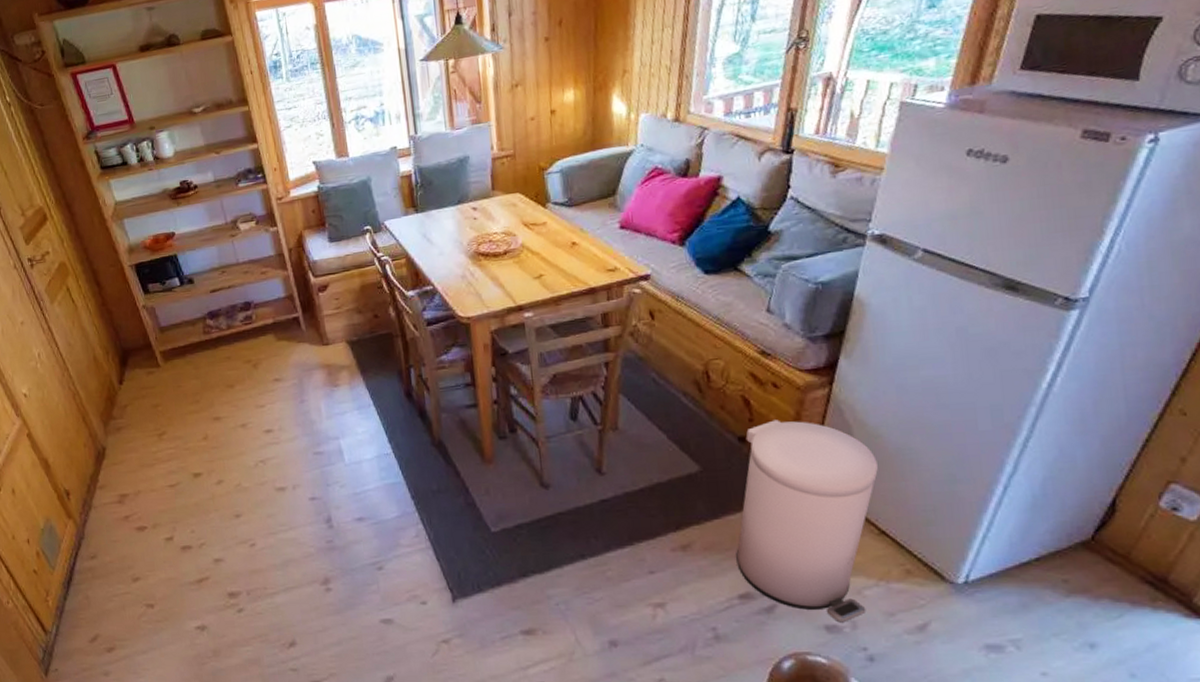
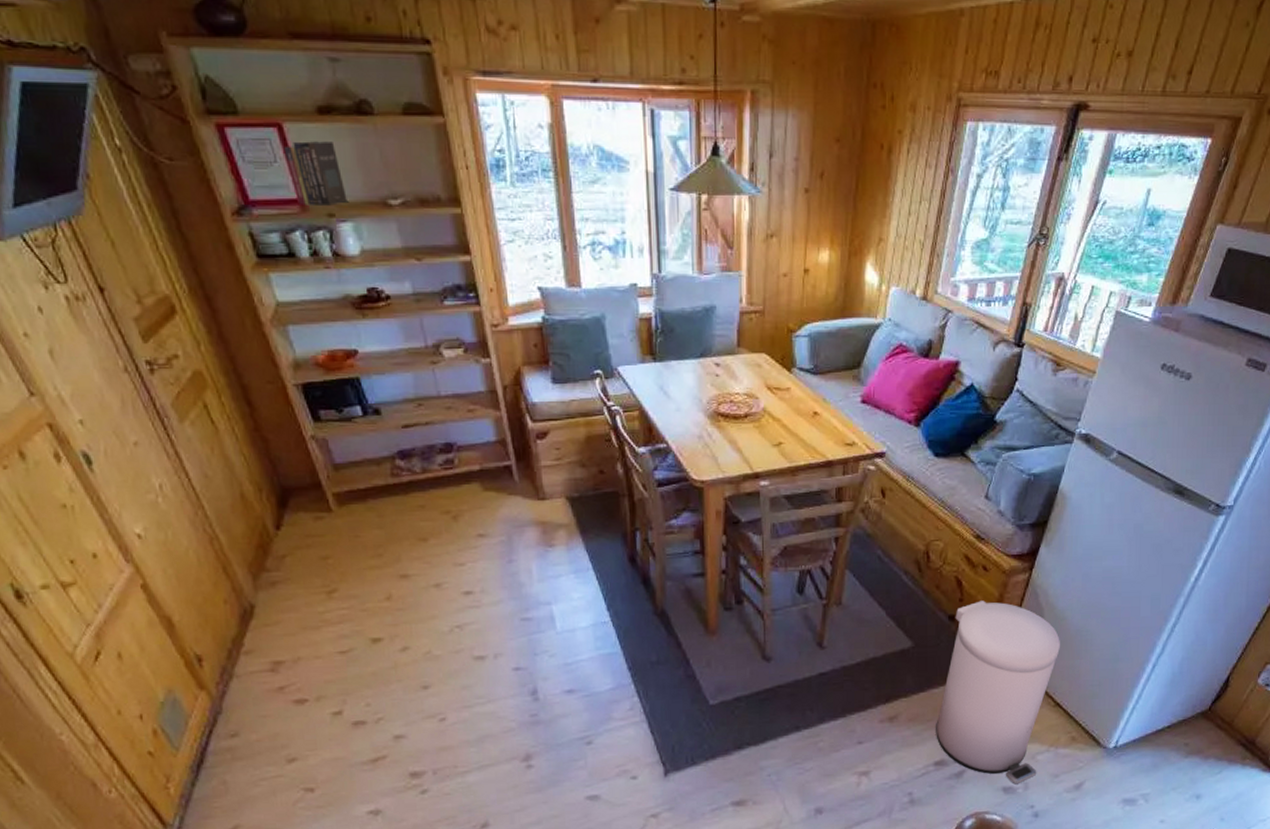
books: none [117,71,163,124] -> present [283,141,347,206]

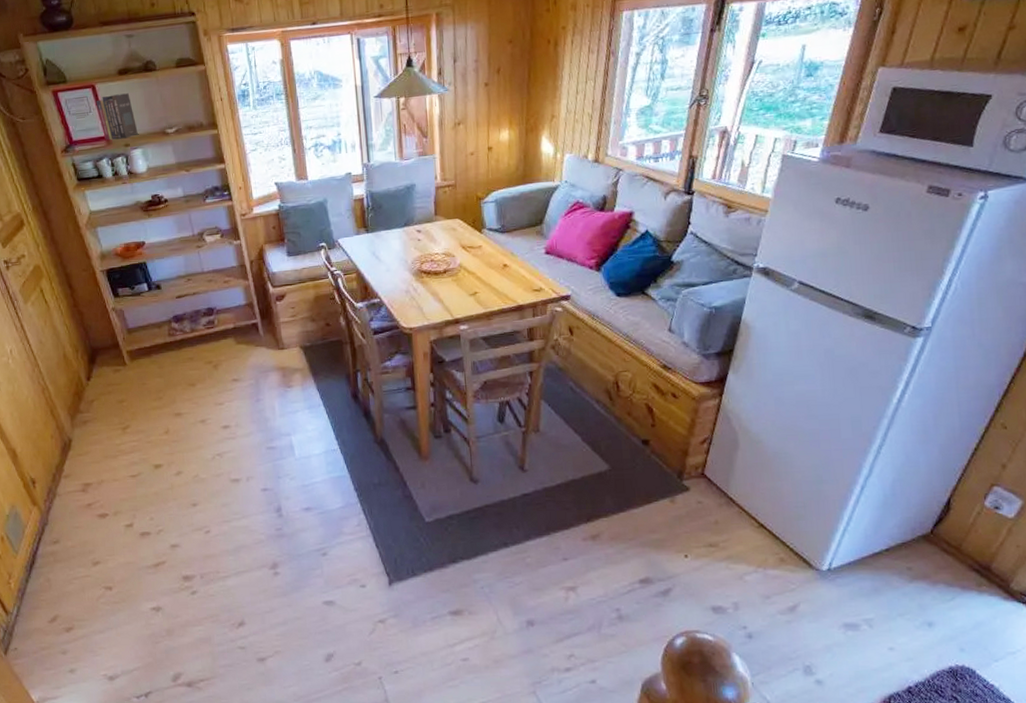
pedal bin: present [936,600,1060,785] -> none [638,426,759,605]

